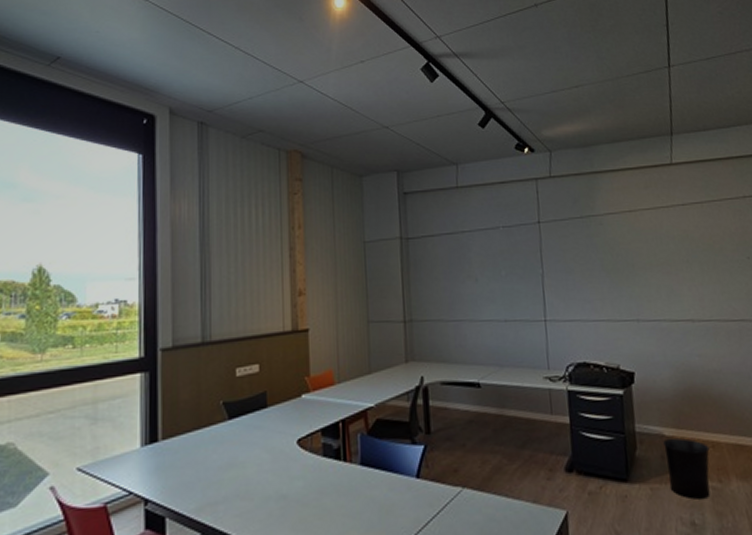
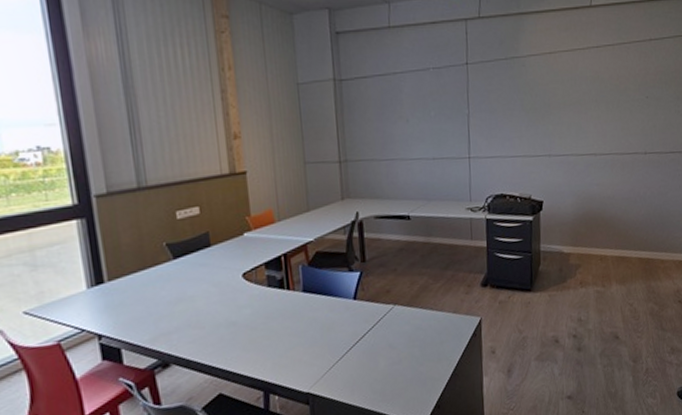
waste bin: present [663,437,711,499] -> none [562,254,598,301]

